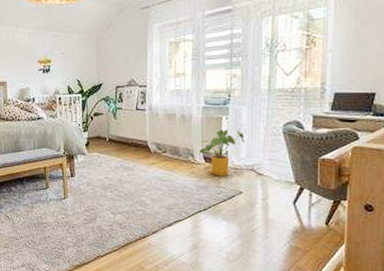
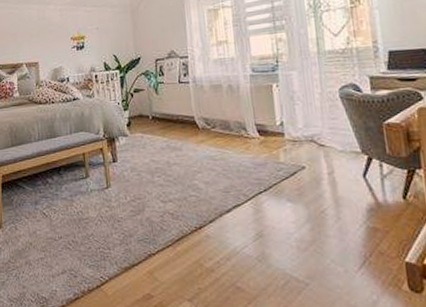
house plant: present [199,129,245,176] -> none [250,98,300,151]

